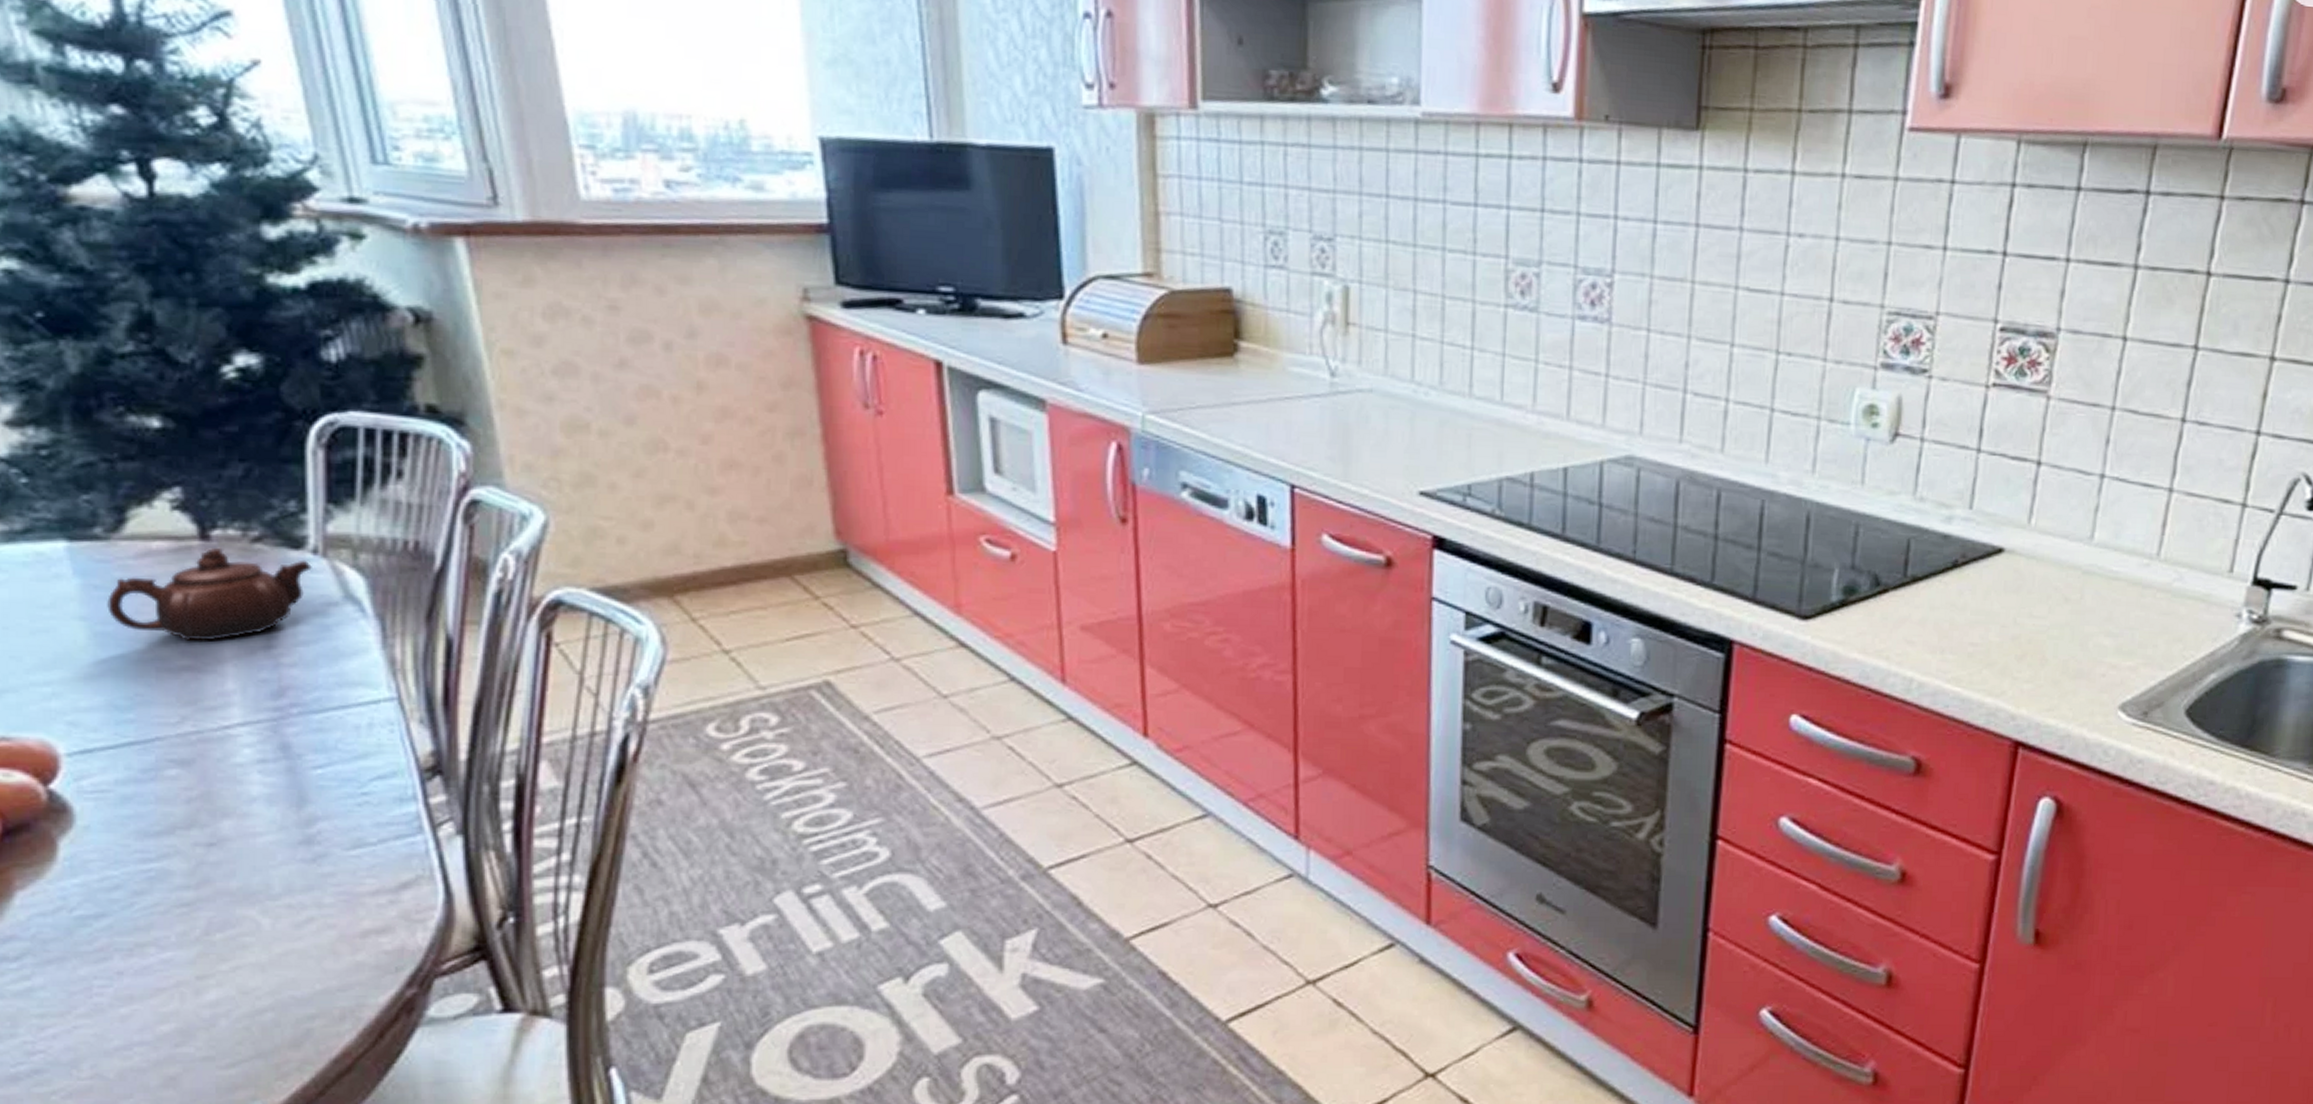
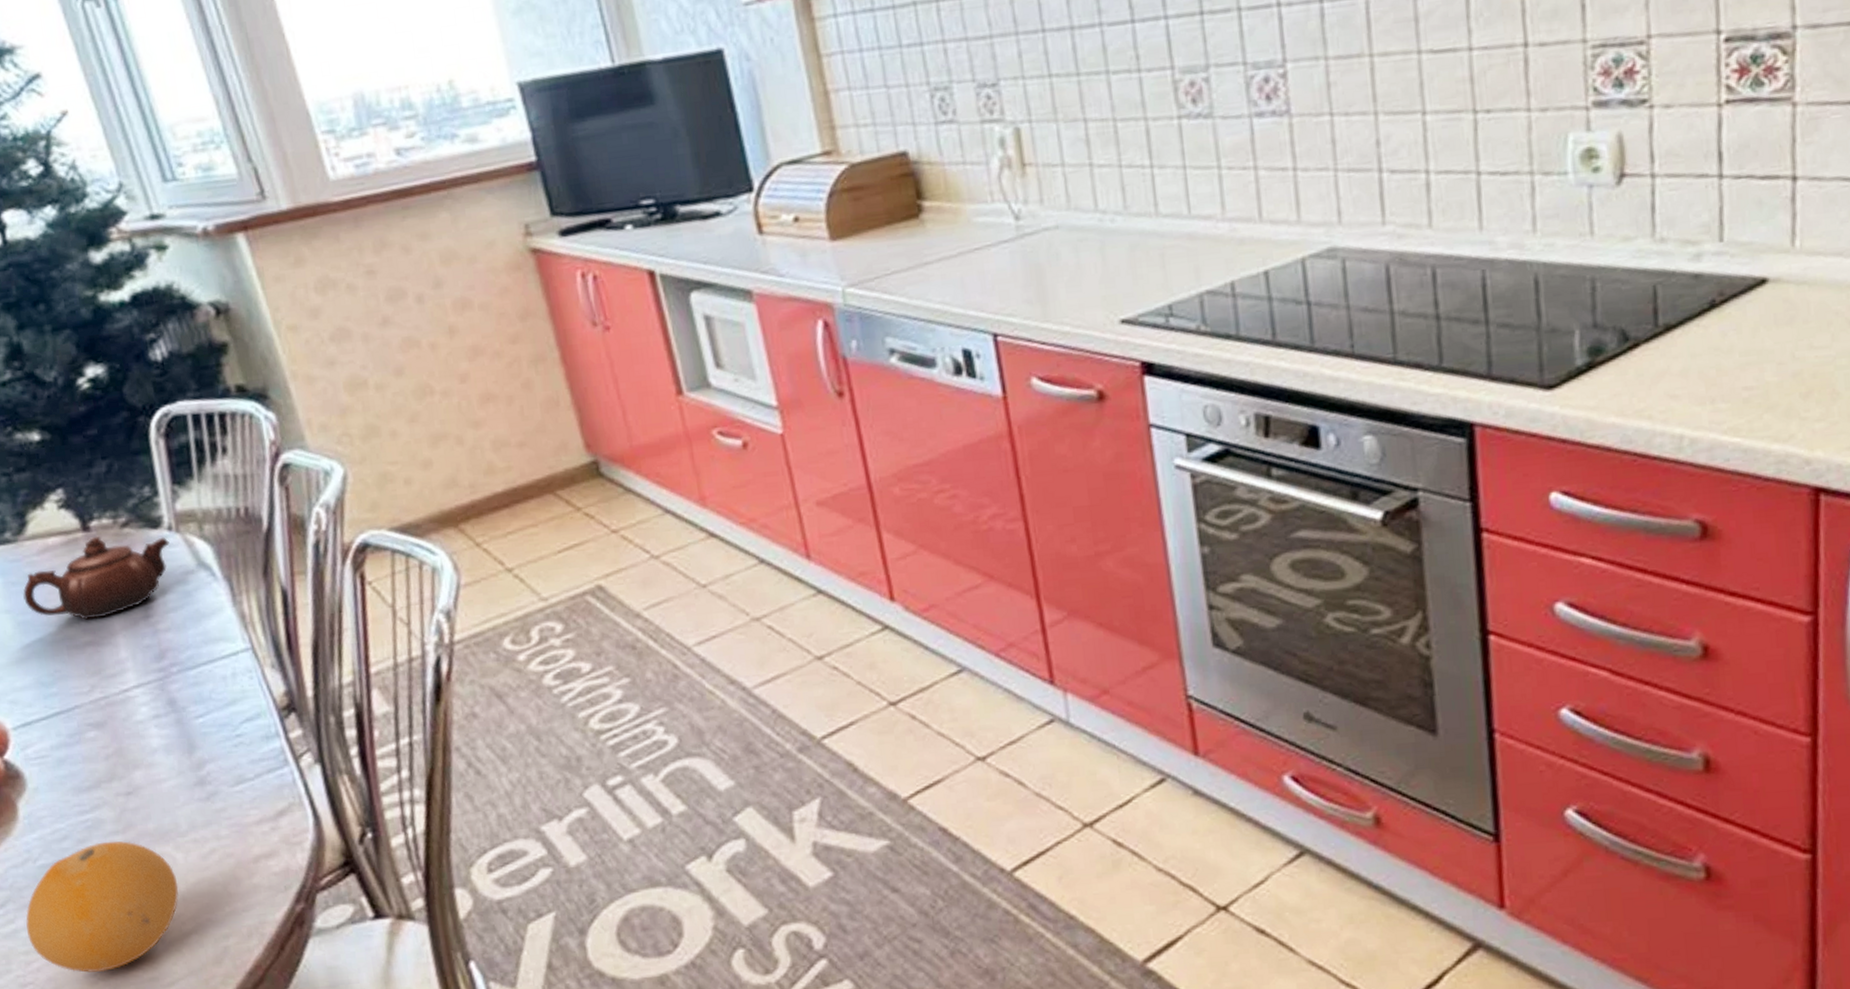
fruit: none [47,896,259,1045] -> present [26,841,179,973]

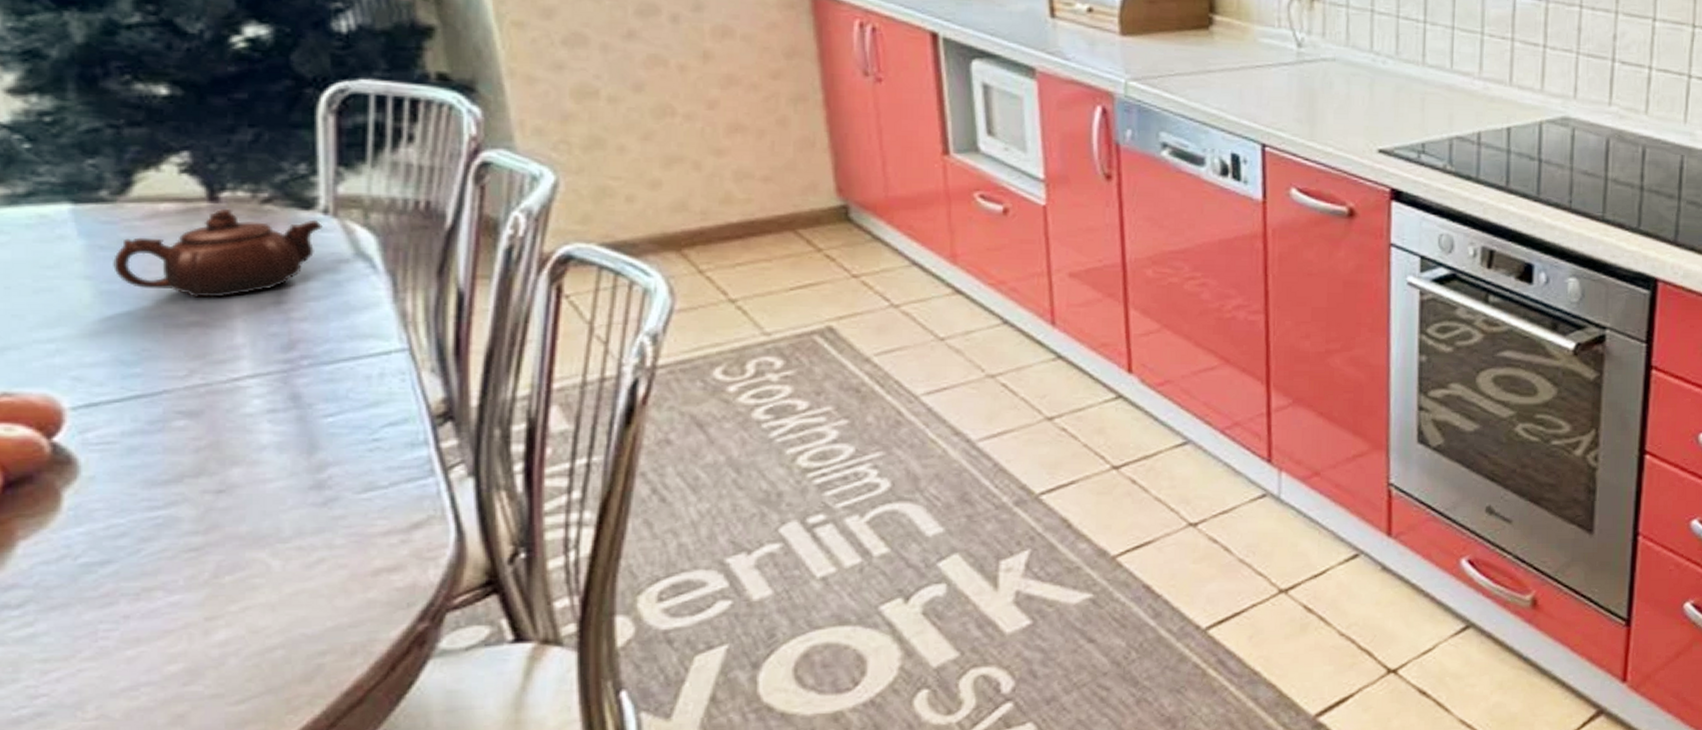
fruit: present [26,841,179,973] -> none [50,542,269,686]

